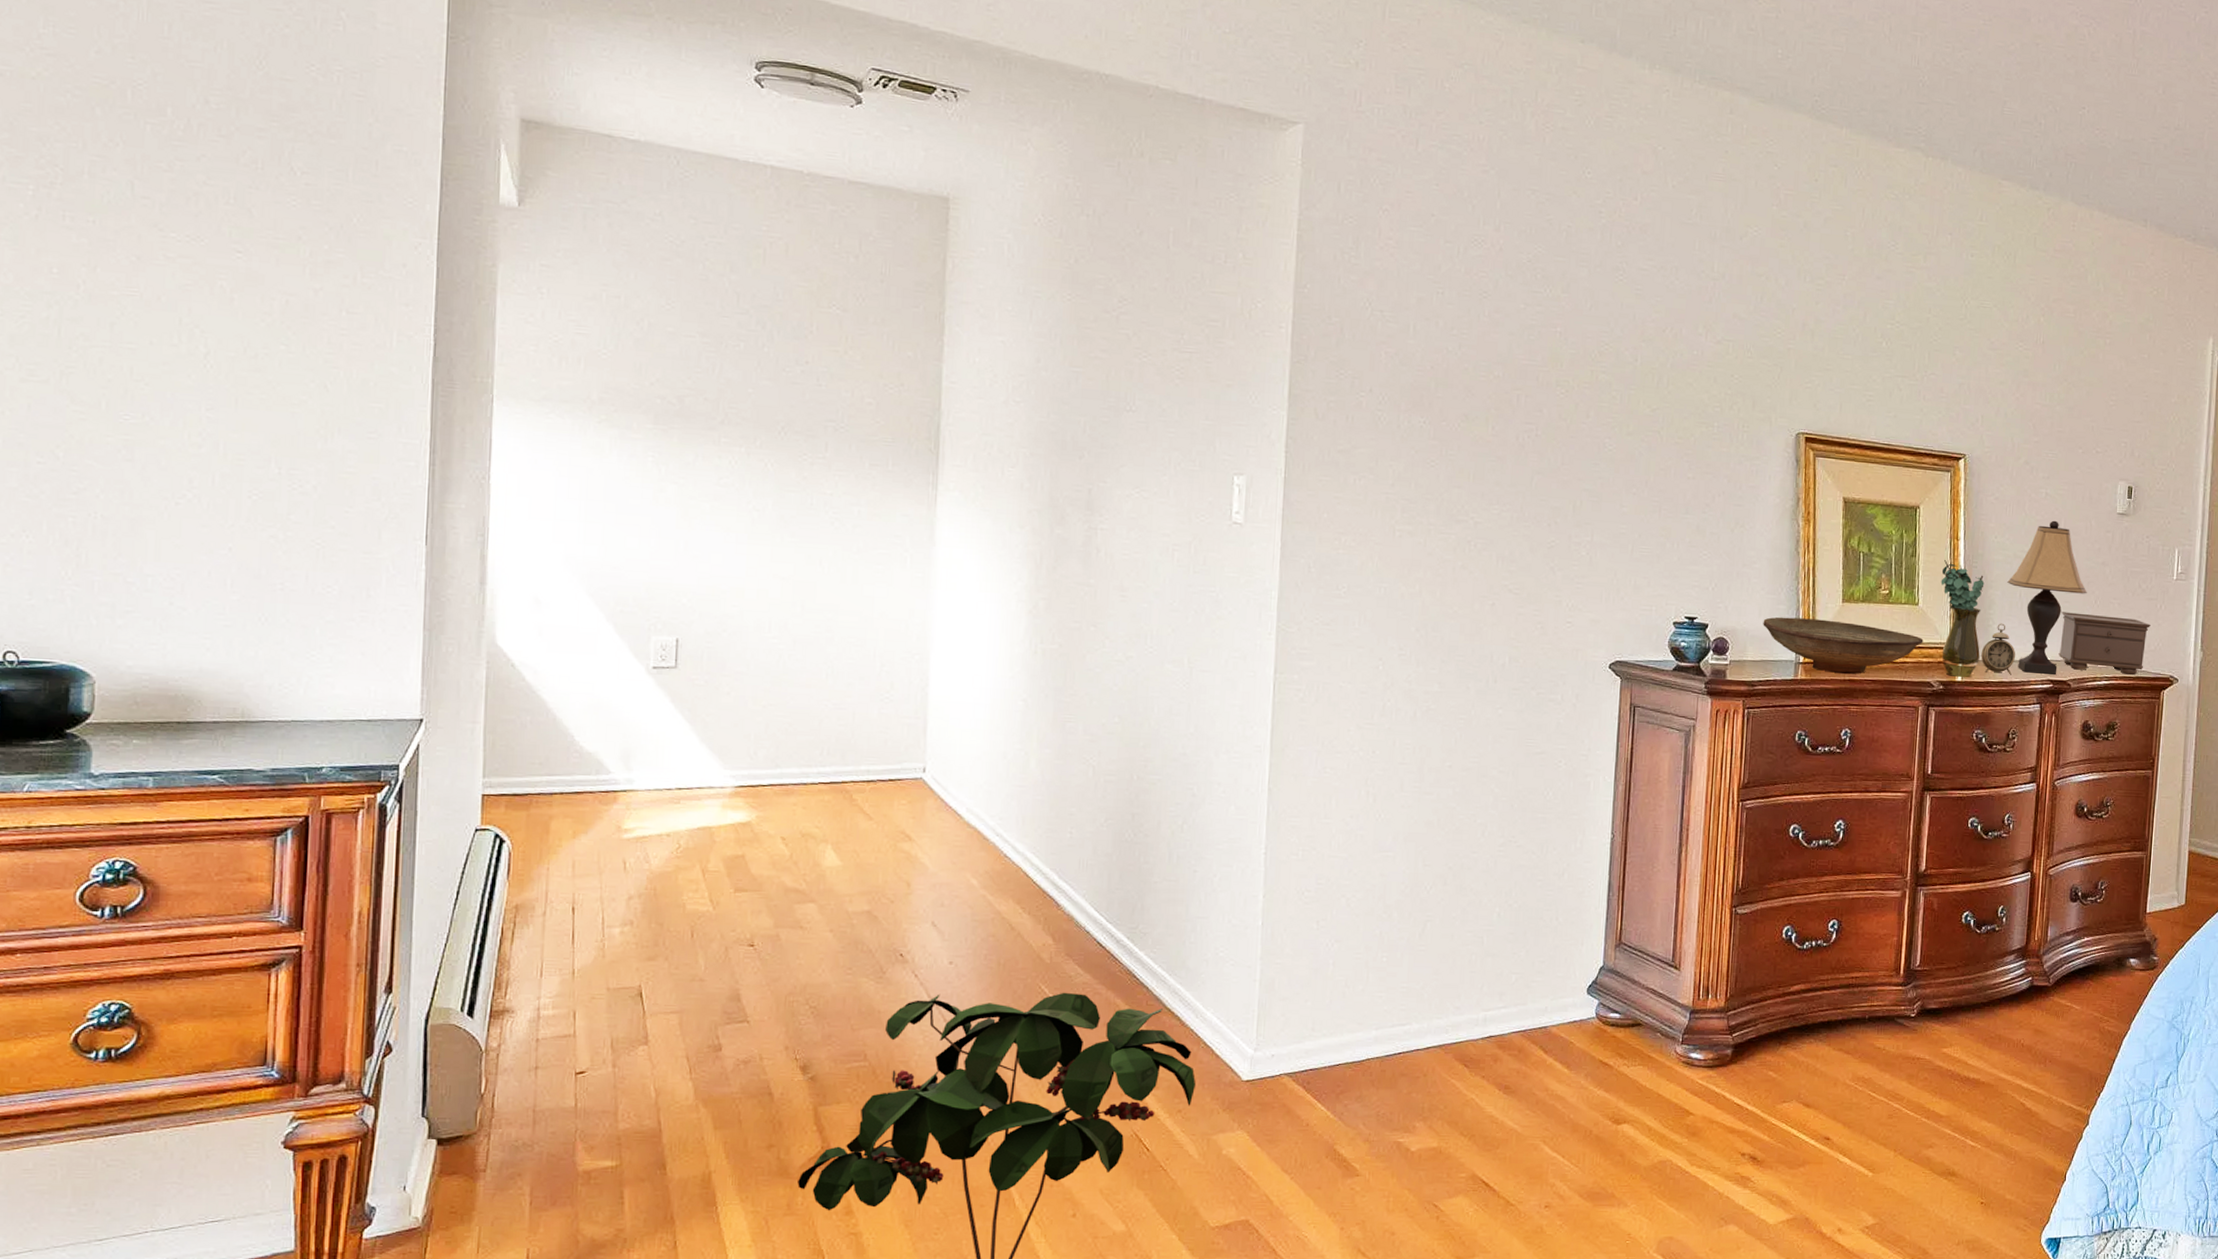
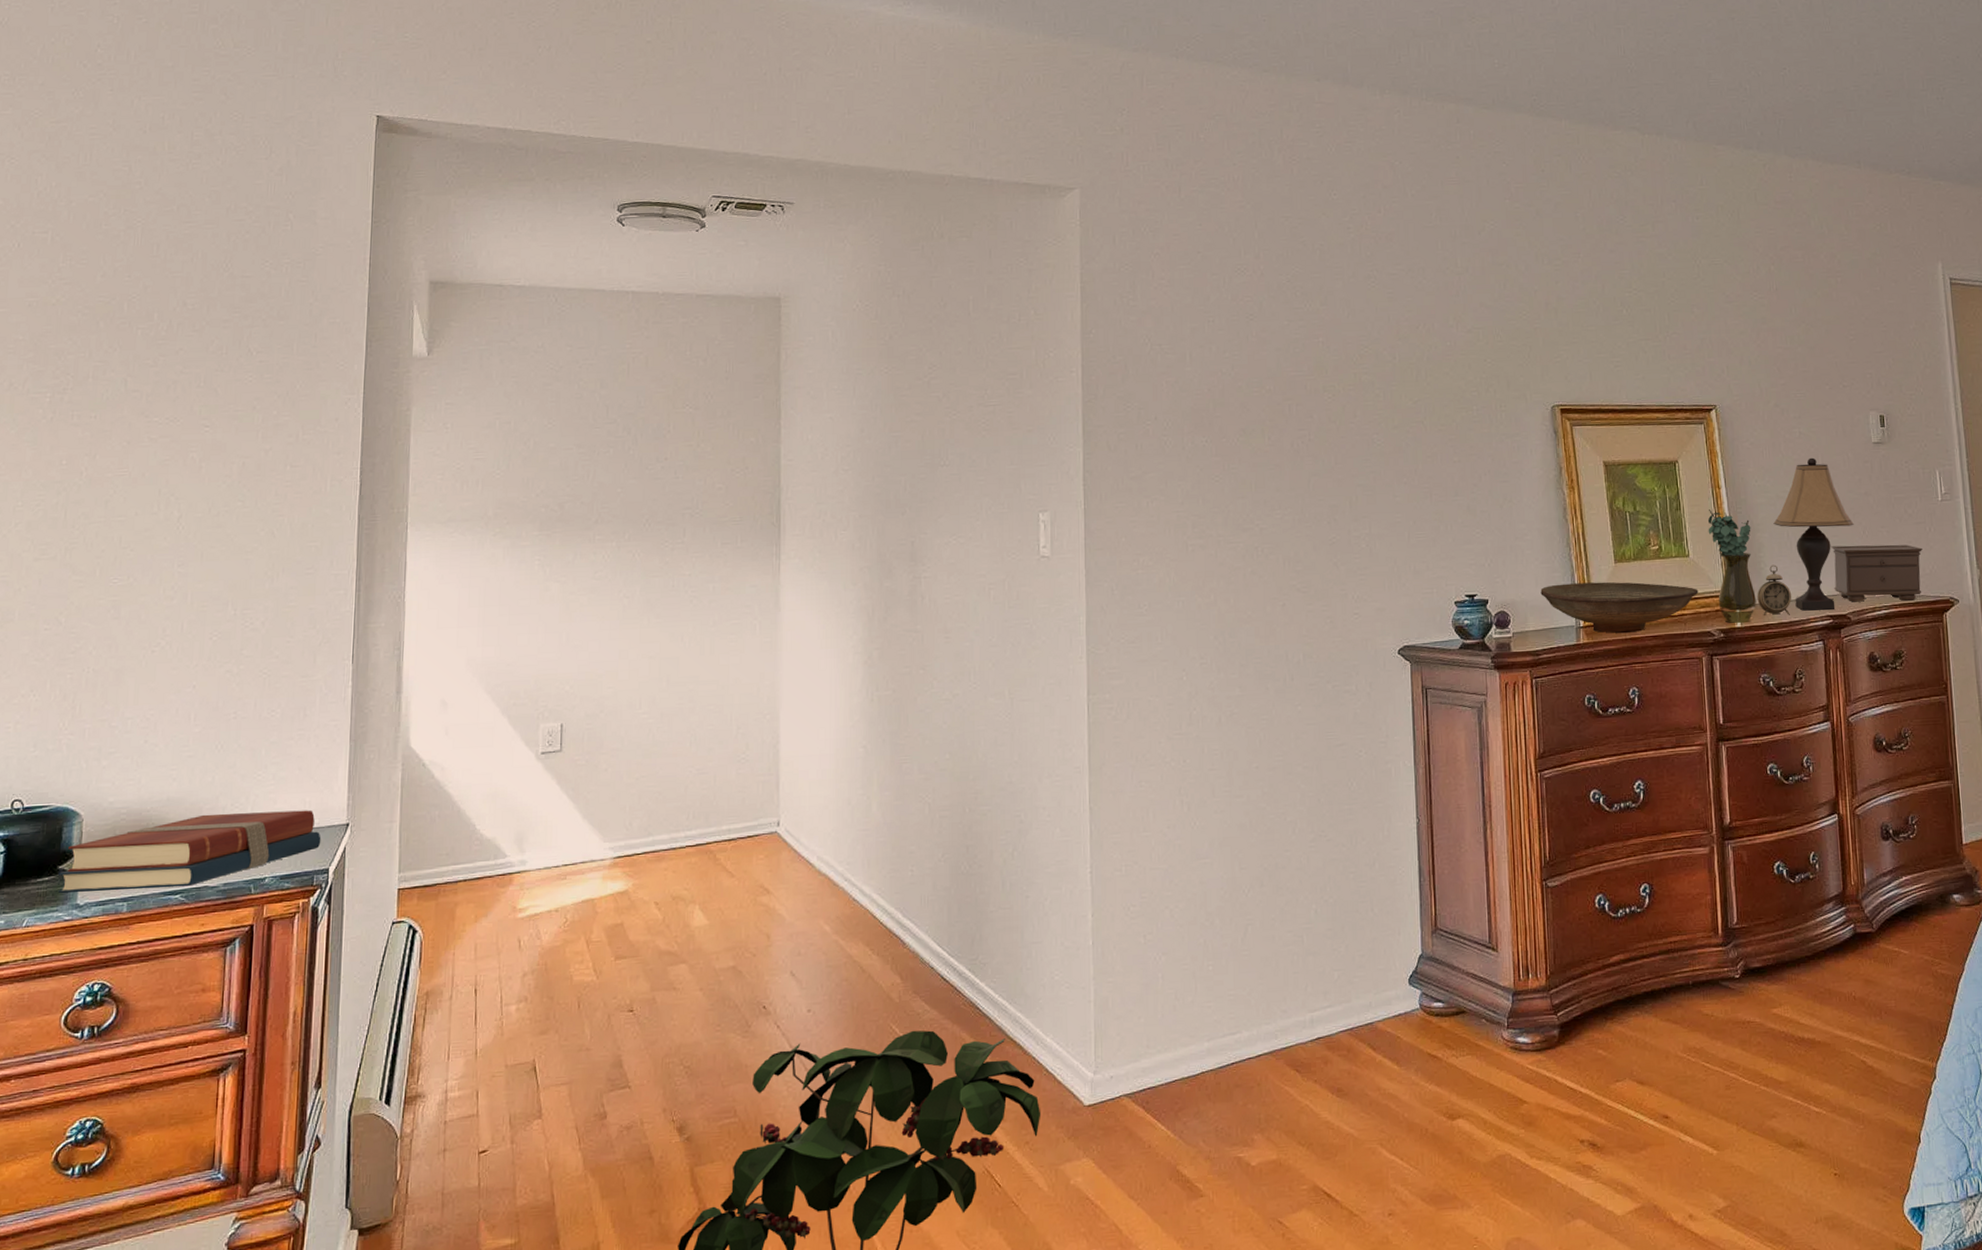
books: none [66,691,390,768] -> present [57,810,321,893]

